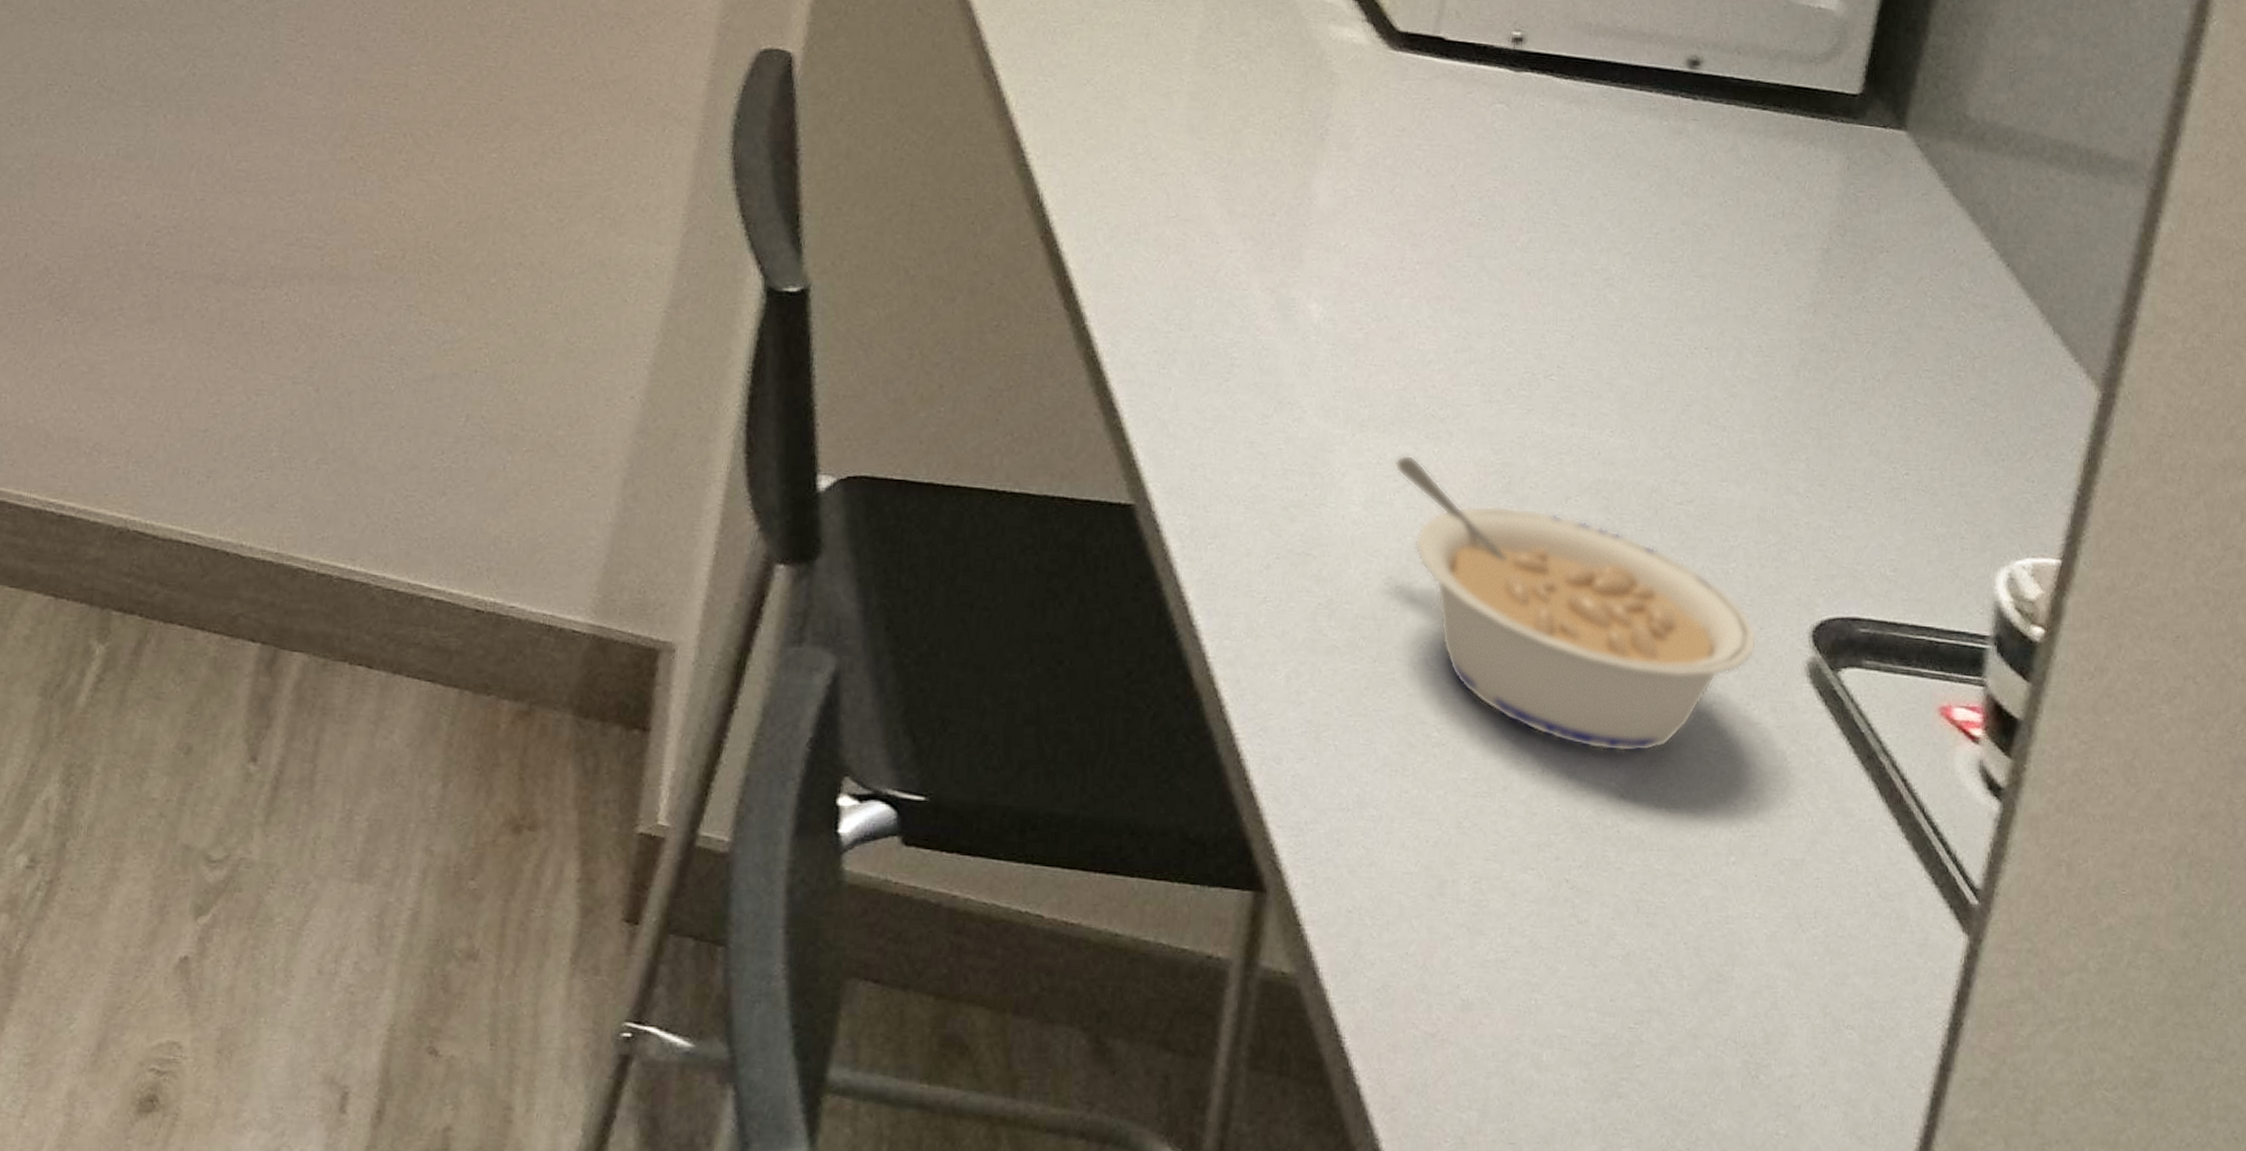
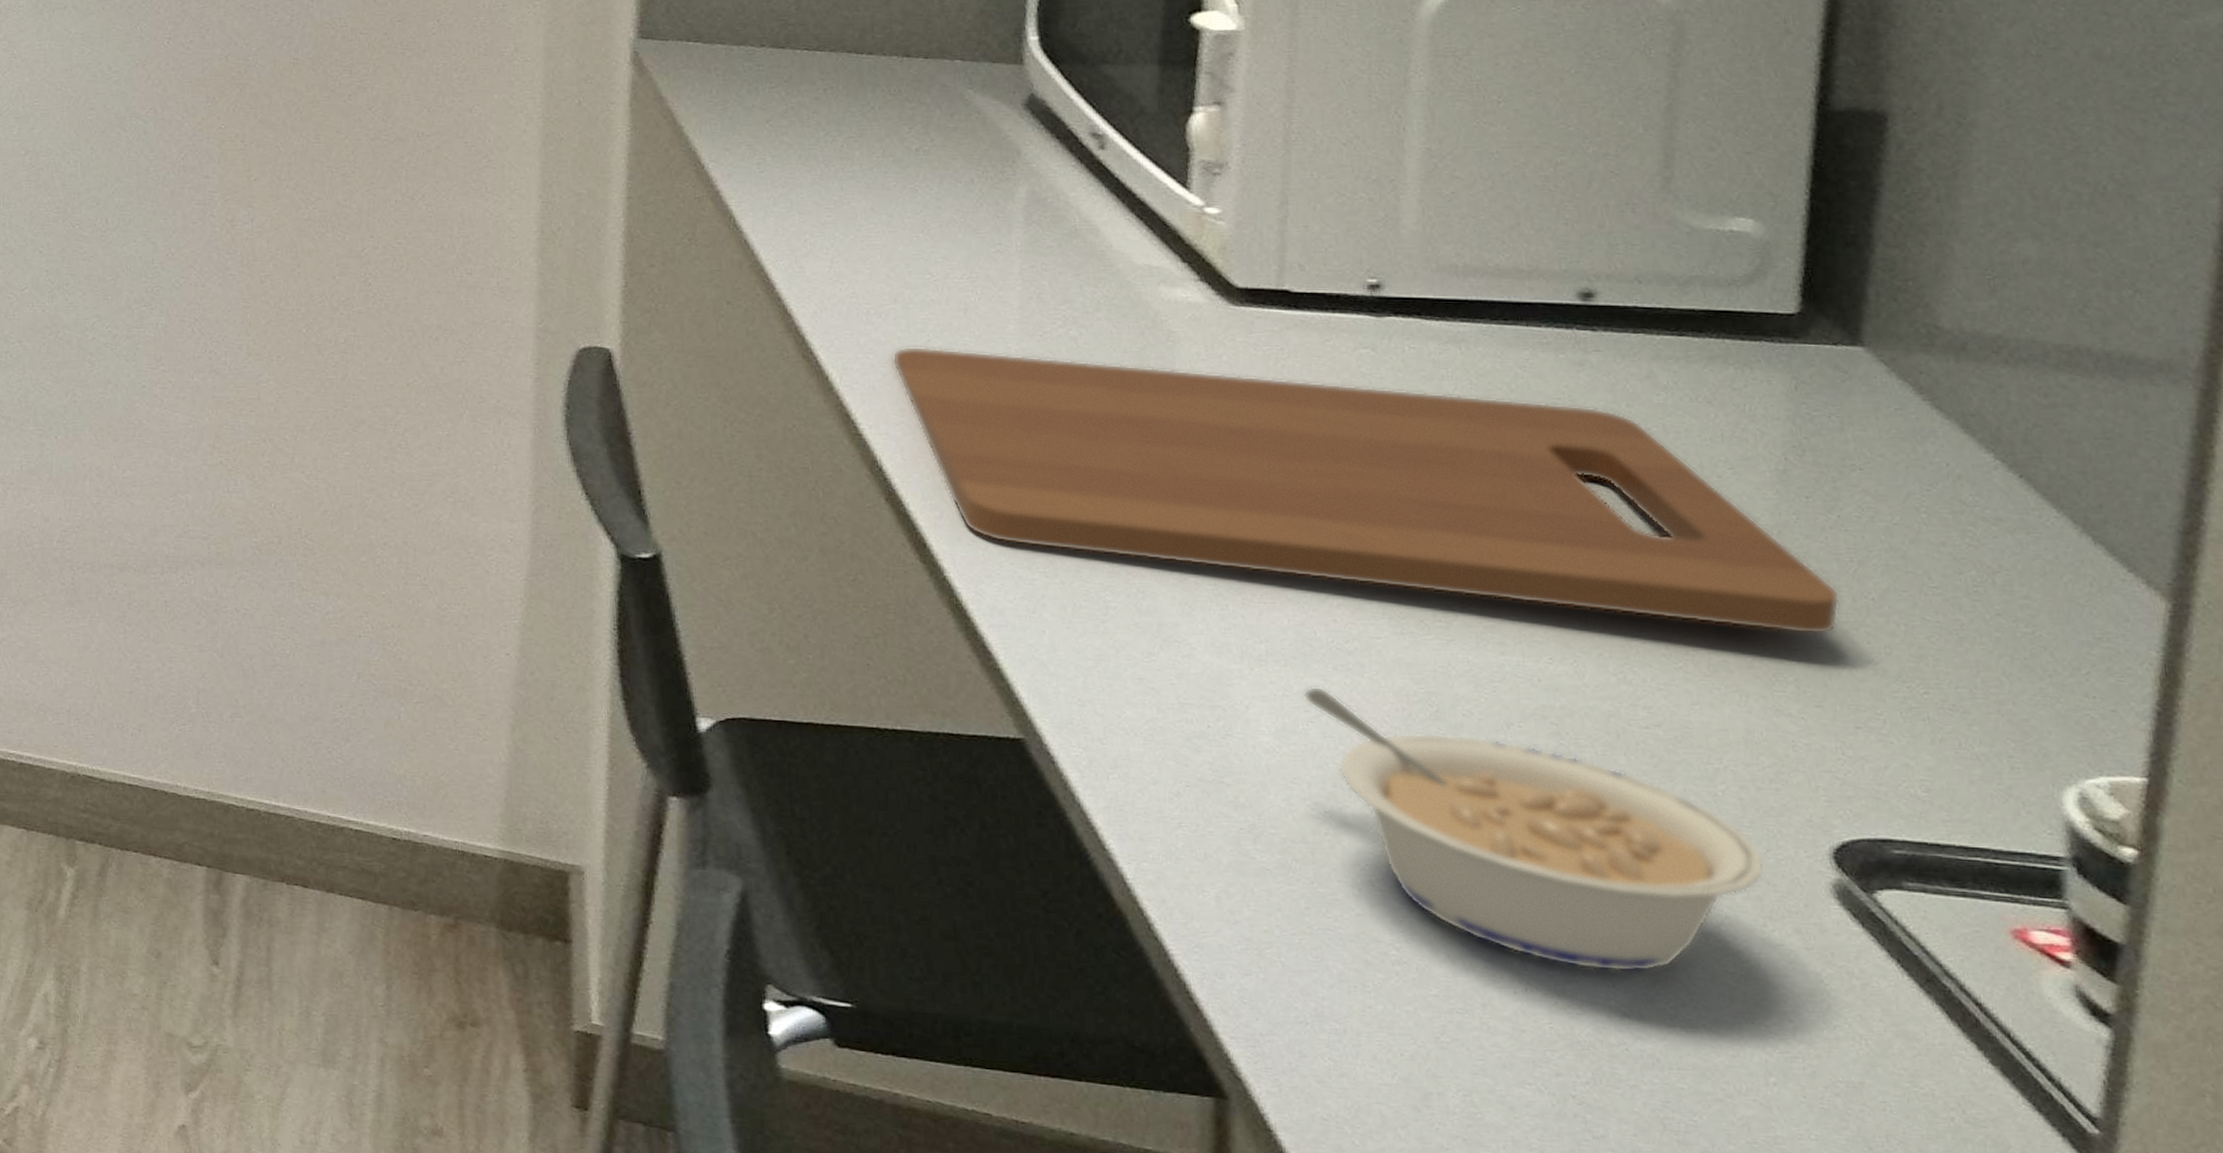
cutting board: none [1069,71,1854,414] -> present [892,346,1840,635]

